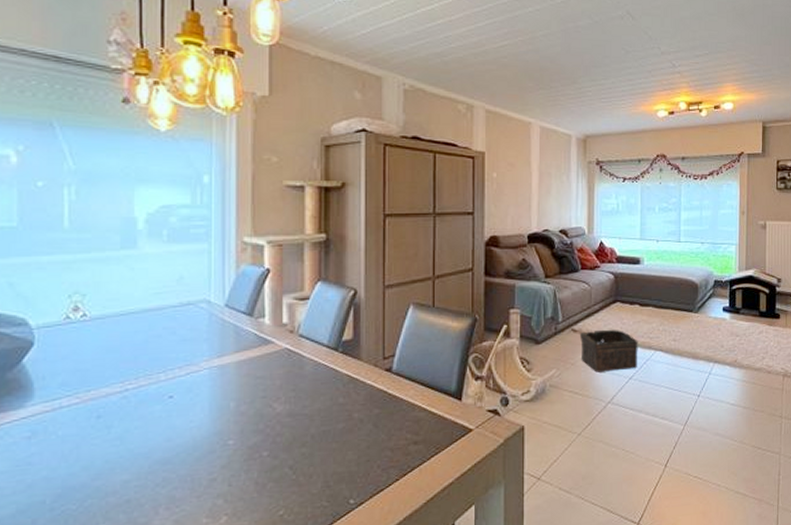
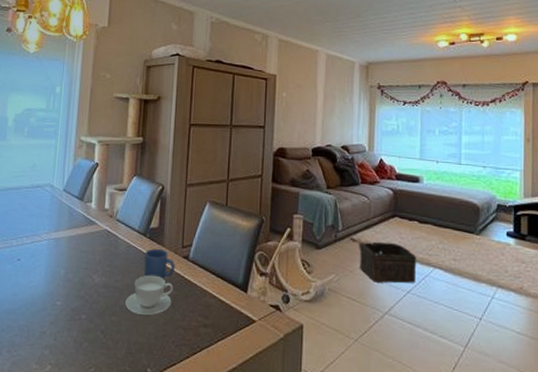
teacup: none [317,394,376,441] -> present [125,275,174,315]
mug: none [338,363,376,399] -> present [143,248,175,281]

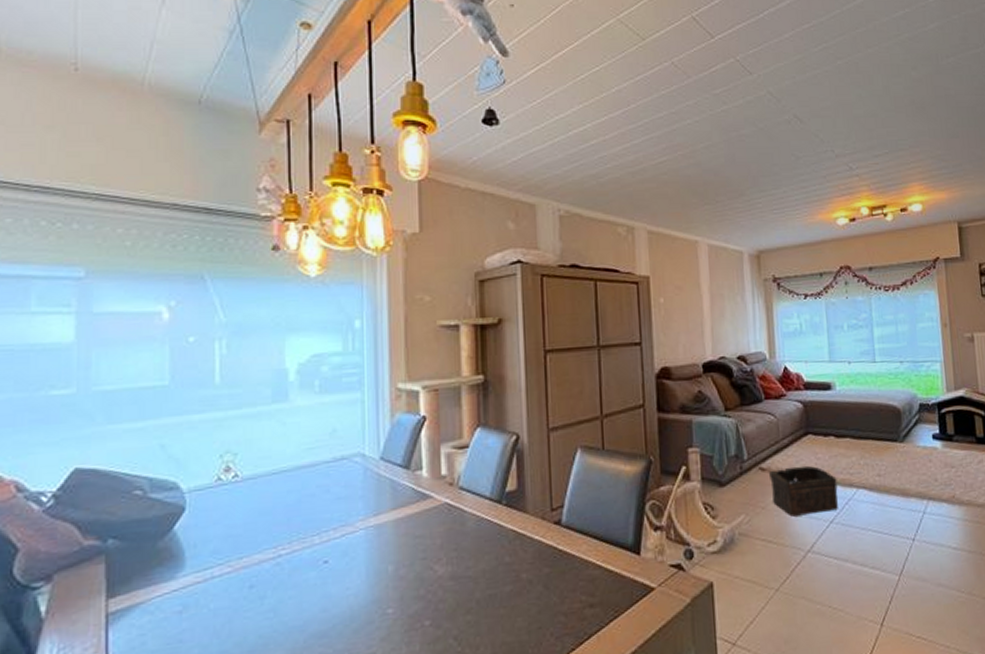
teacup: present [125,275,174,315] -> none [483,551,546,607]
mug: present [143,248,175,281] -> none [502,516,544,557]

